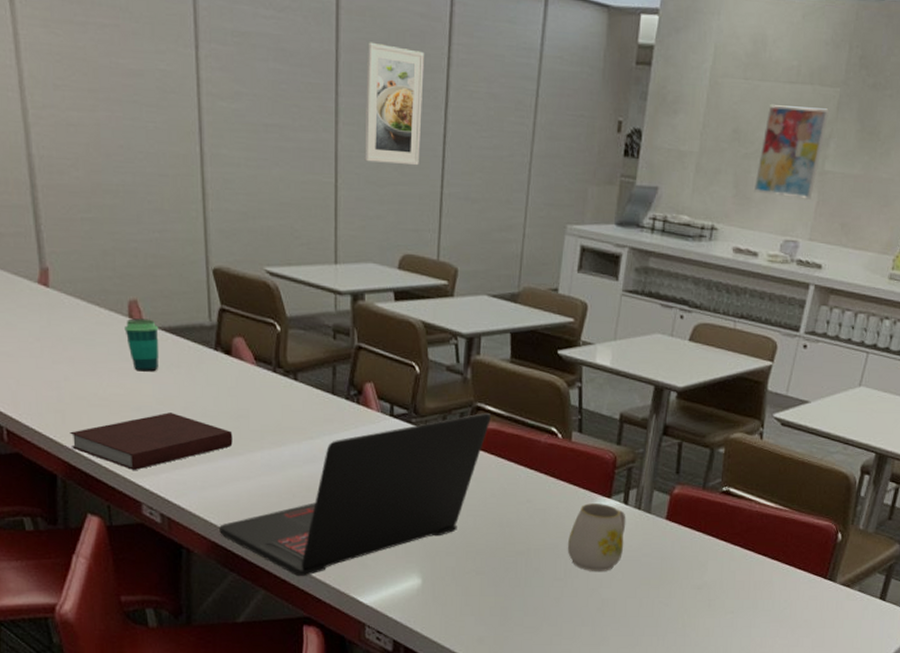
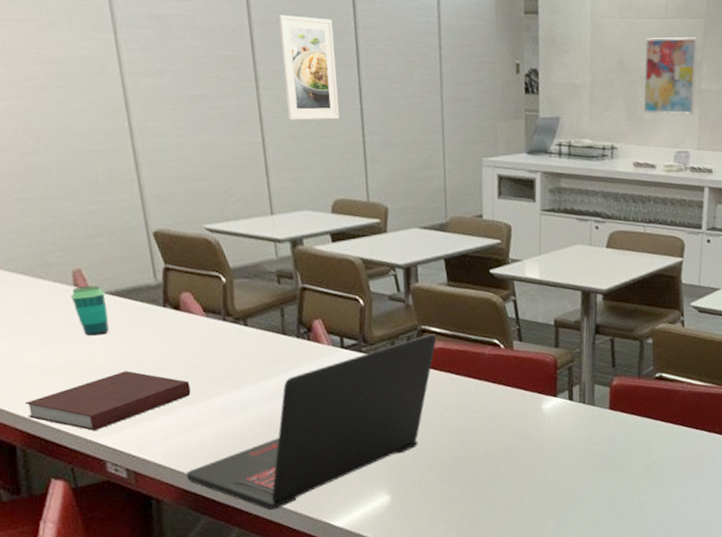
mug: present [567,503,626,572] -> none [522,402,575,466]

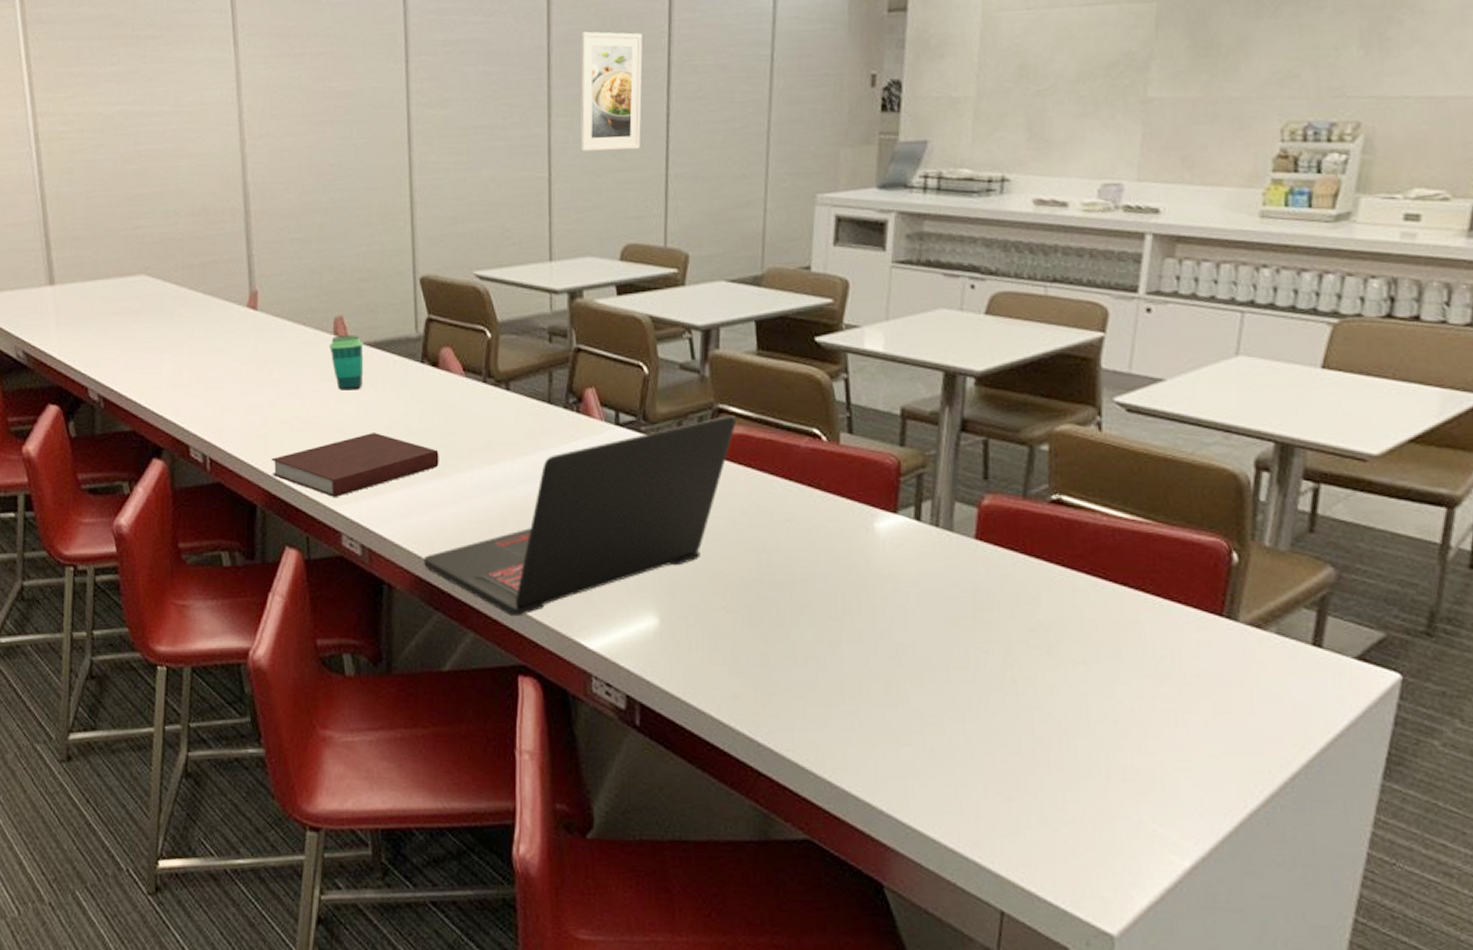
wall art: present [643,37,698,115] -> none [1053,27,1146,134]

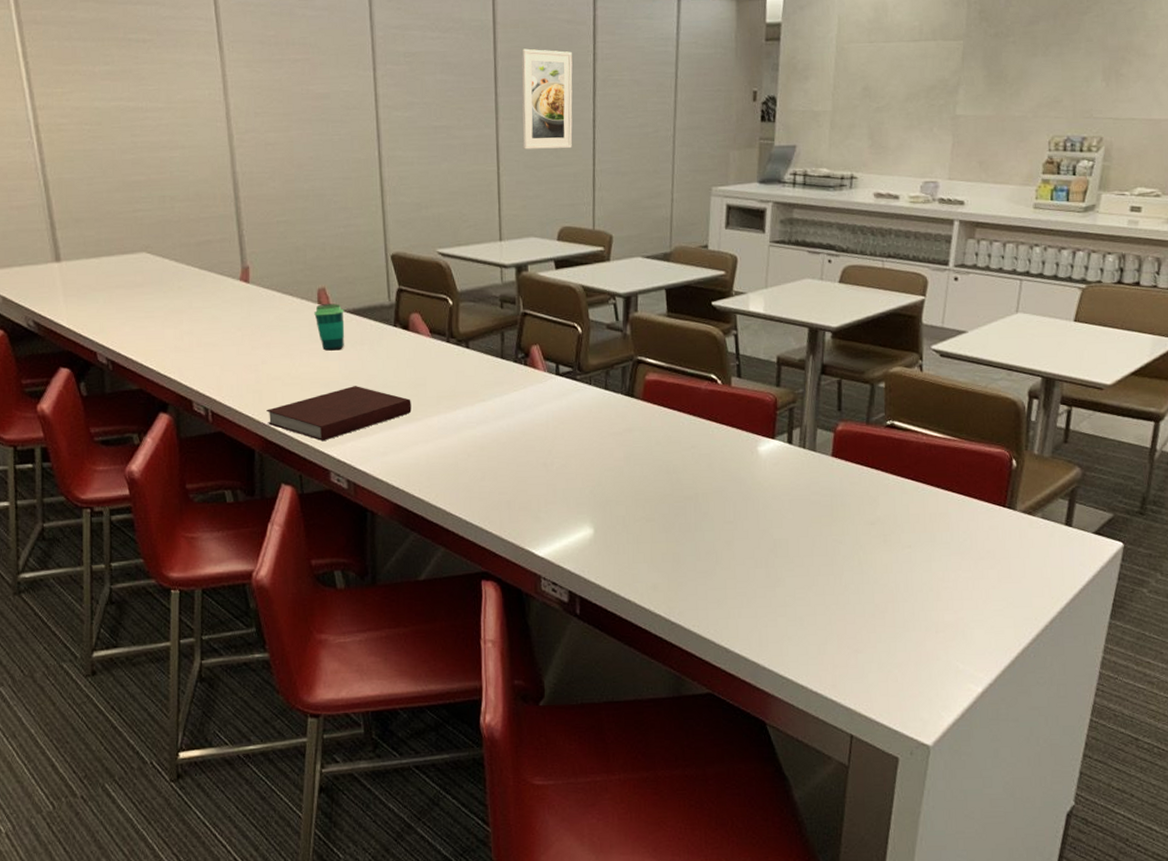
laptop: present [424,416,736,615] -> none [401,365,651,532]

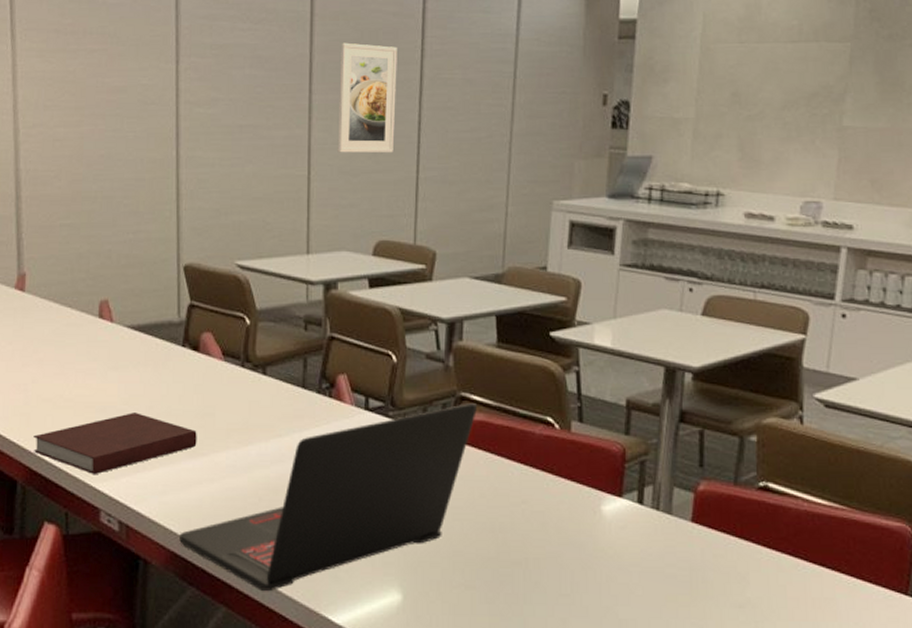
cup: present [314,303,345,351] -> none [94,318,128,371]
laptop: none [401,365,651,532] -> present [179,403,477,591]

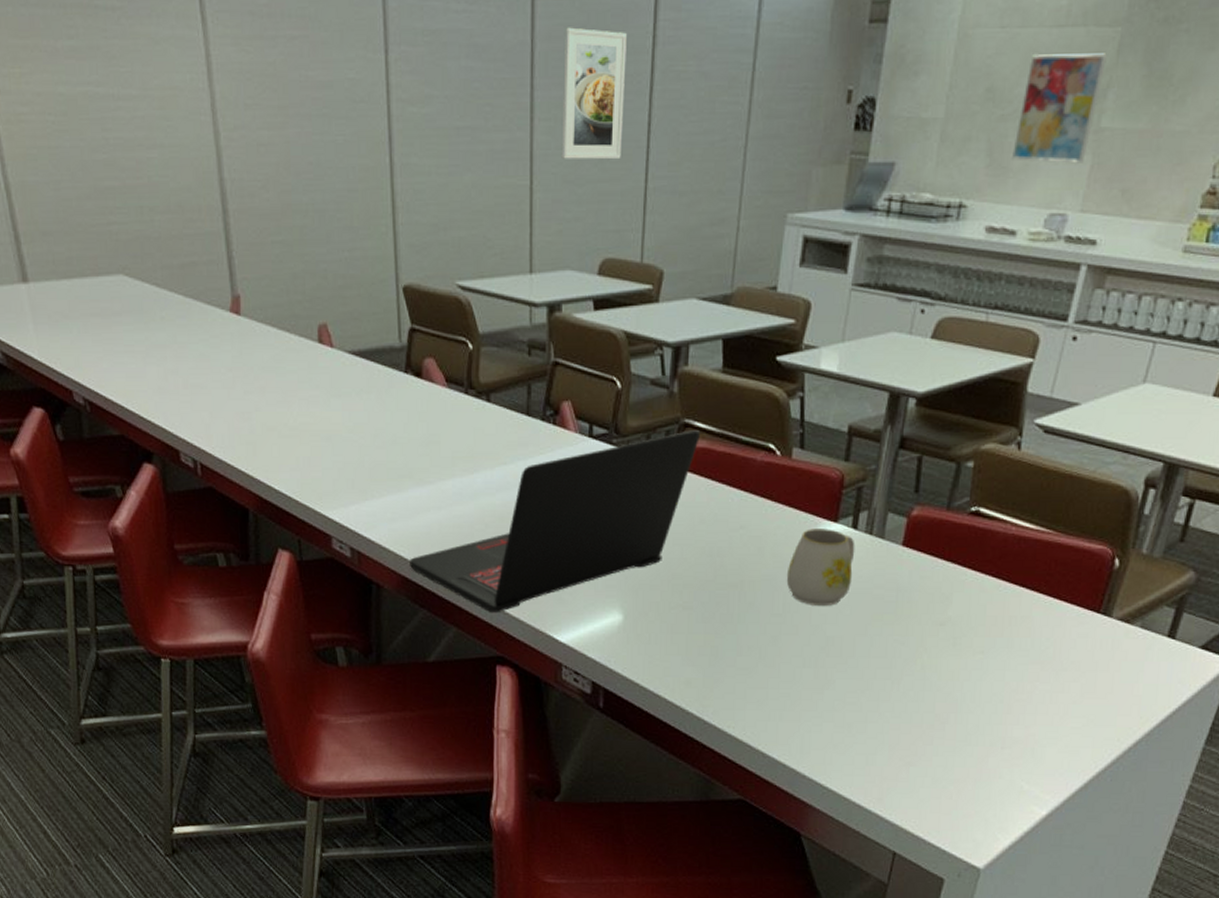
notebook: present [33,413,197,474] -> none [261,441,423,502]
mug: none [572,504,643,587] -> present [786,529,855,607]
wall art: none [761,64,842,157] -> present [1011,53,1108,164]

